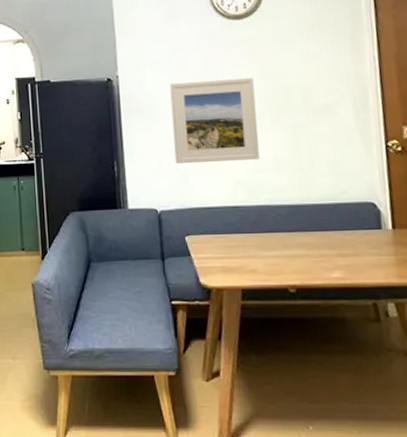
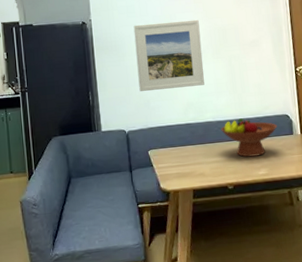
fruit bowl: none [280,204,359,254] -> present [221,118,277,157]

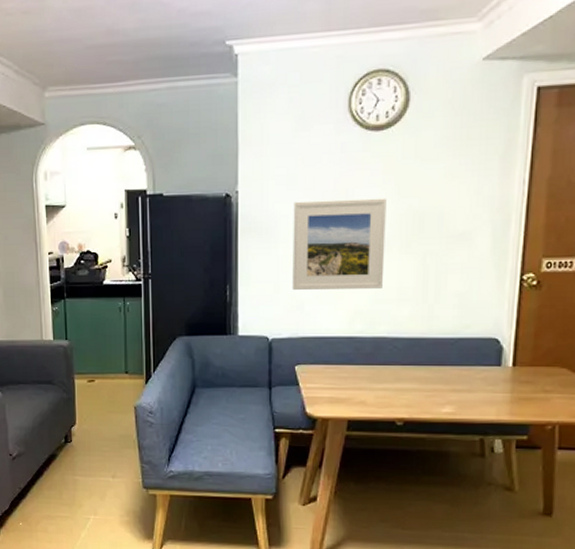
fruit bowl: present [221,118,277,157] -> none [397,337,479,389]

